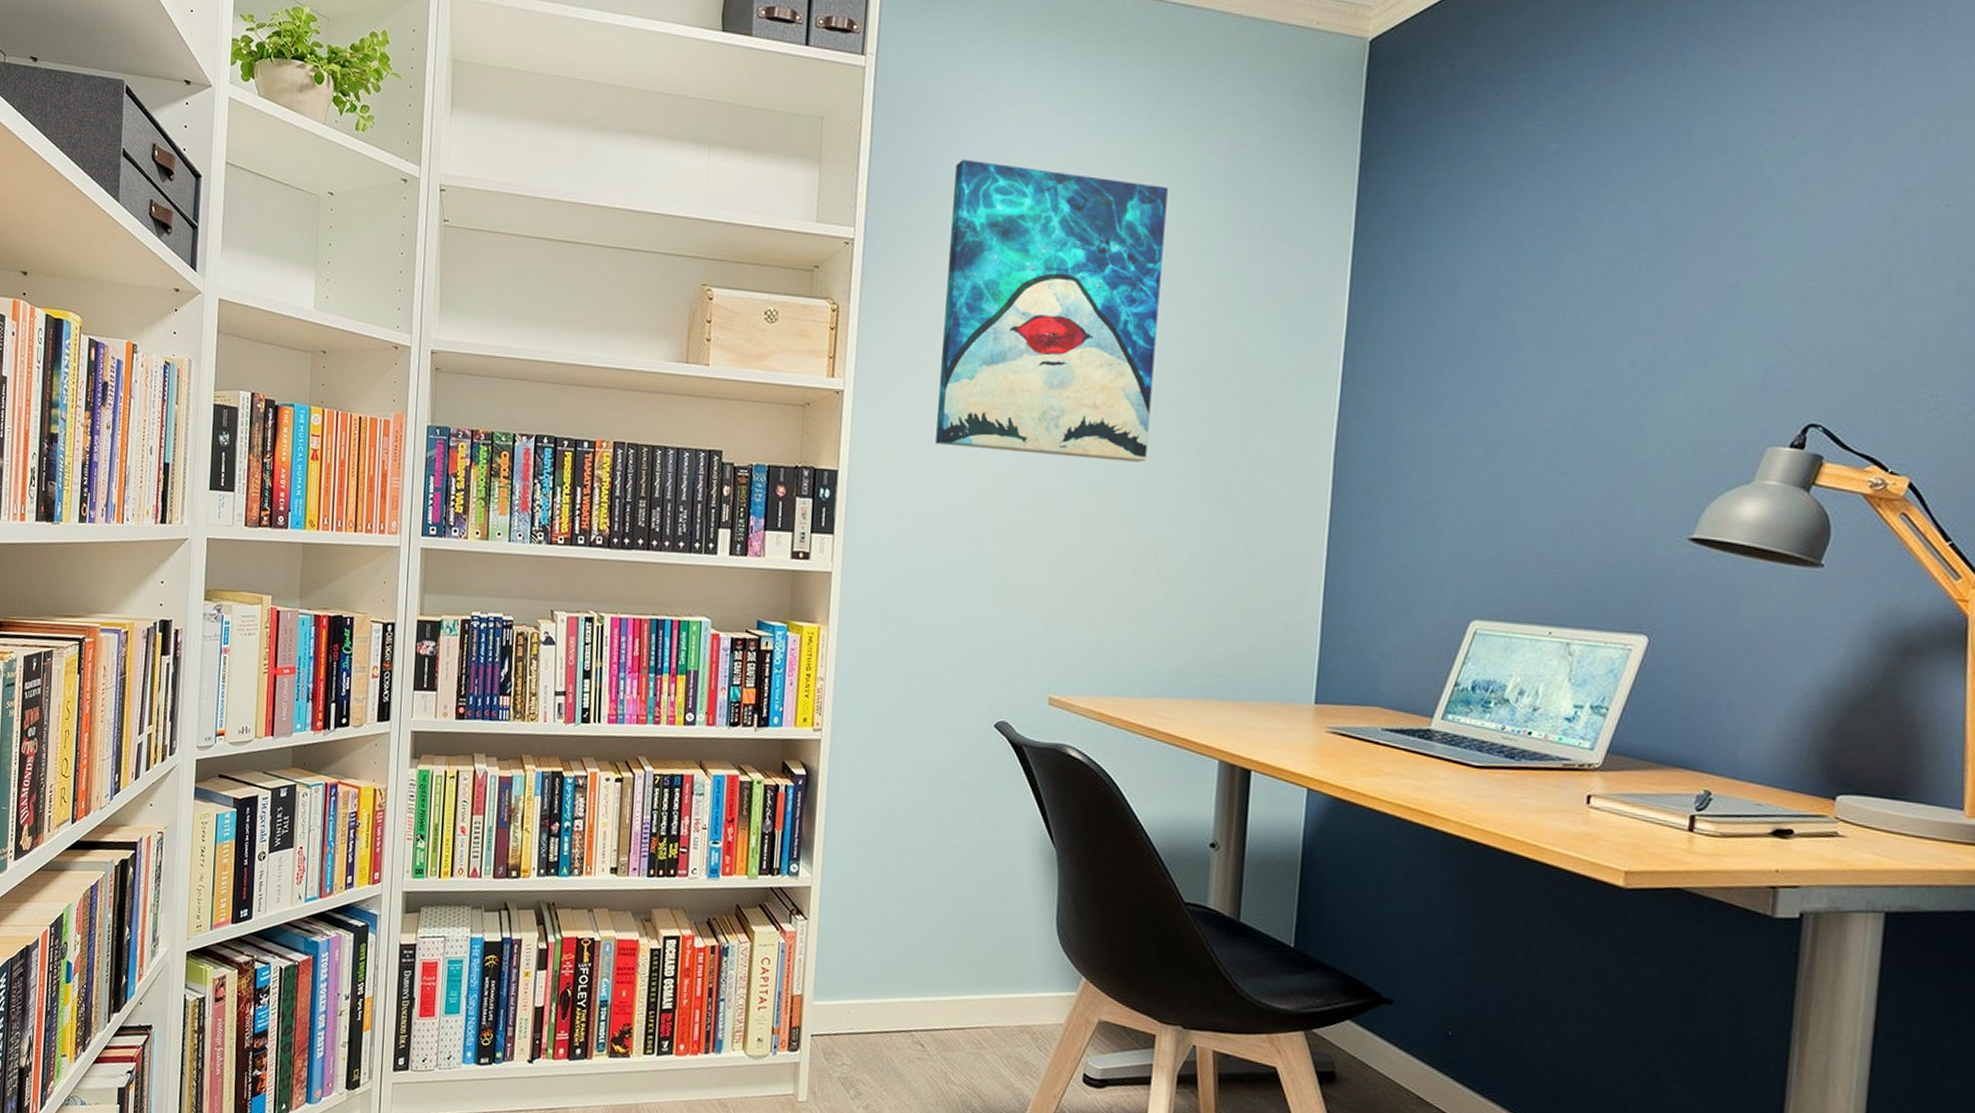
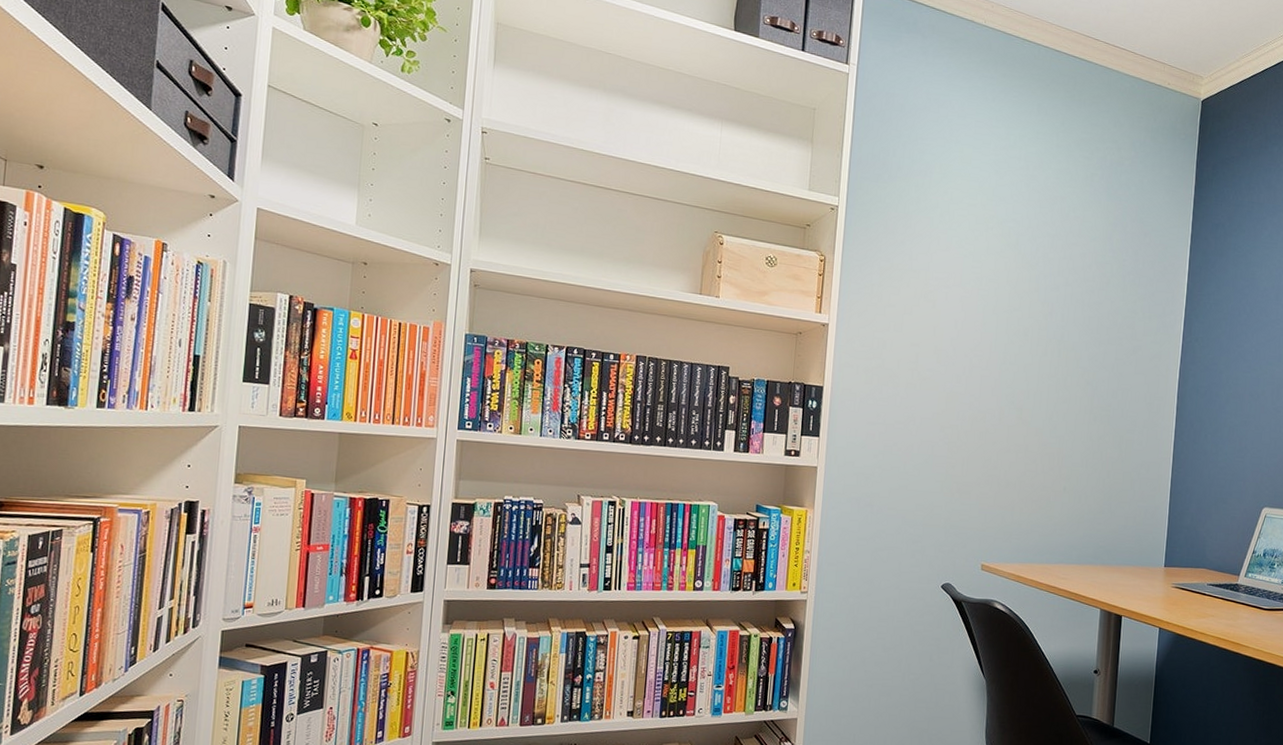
wall art: present [936,159,1168,462] -> none [899,153,1069,389]

